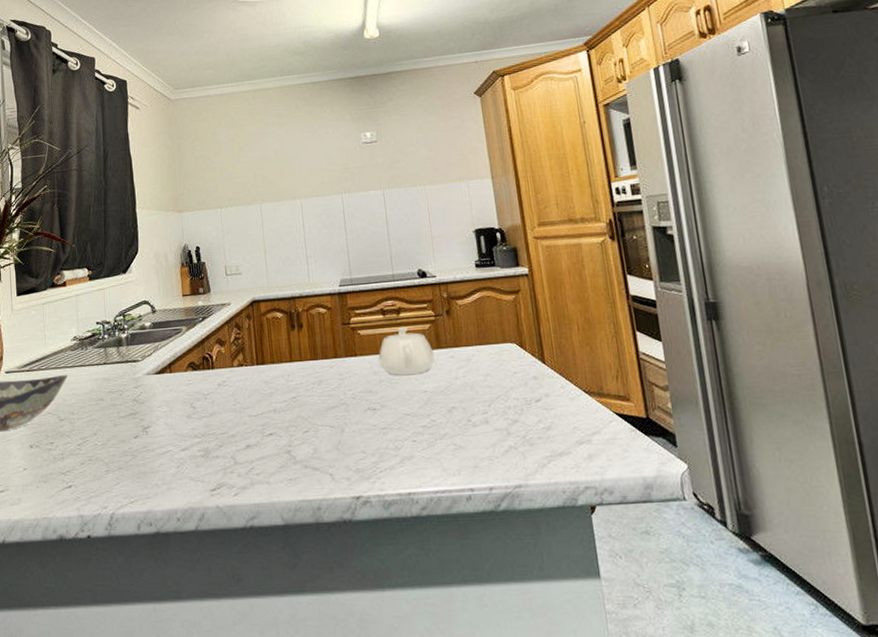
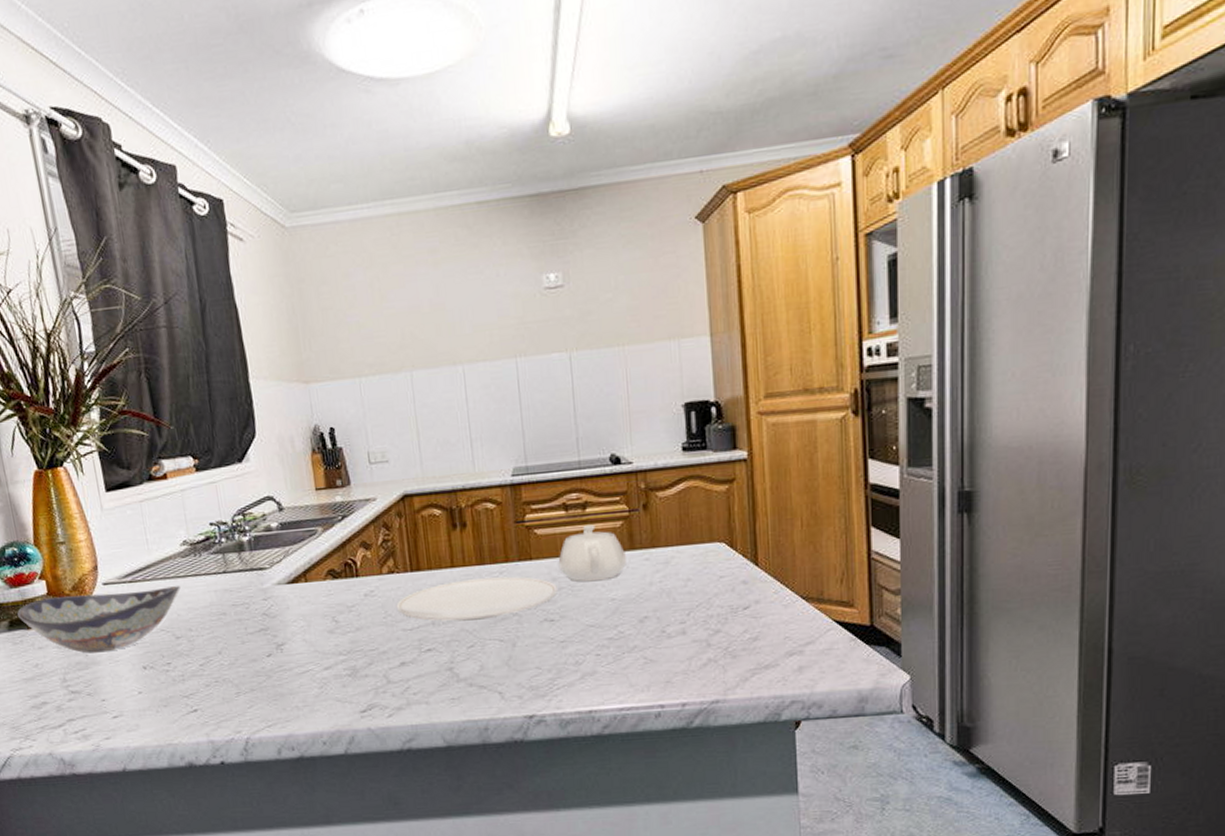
plate: none [244,370,378,409] -> present [396,576,558,621]

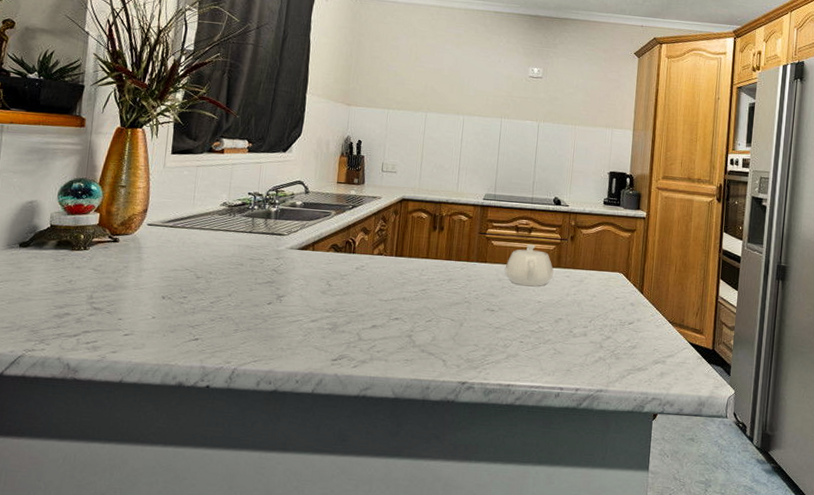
decorative bowl: present [17,585,181,654] -> none [67,228,211,280]
plate: present [396,576,558,621] -> none [378,269,501,302]

